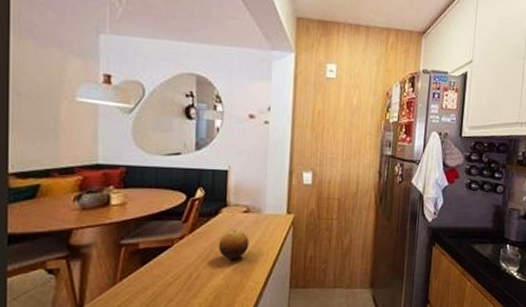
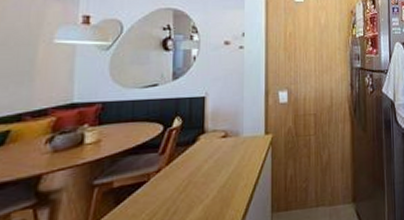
fruit: present [218,230,249,259] -> none [196,156,228,188]

